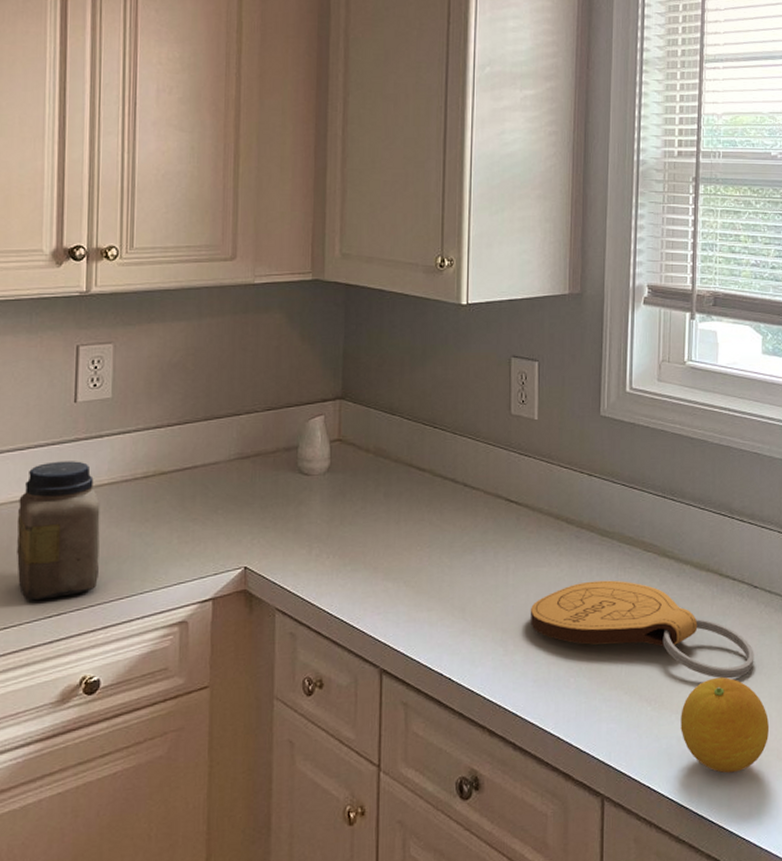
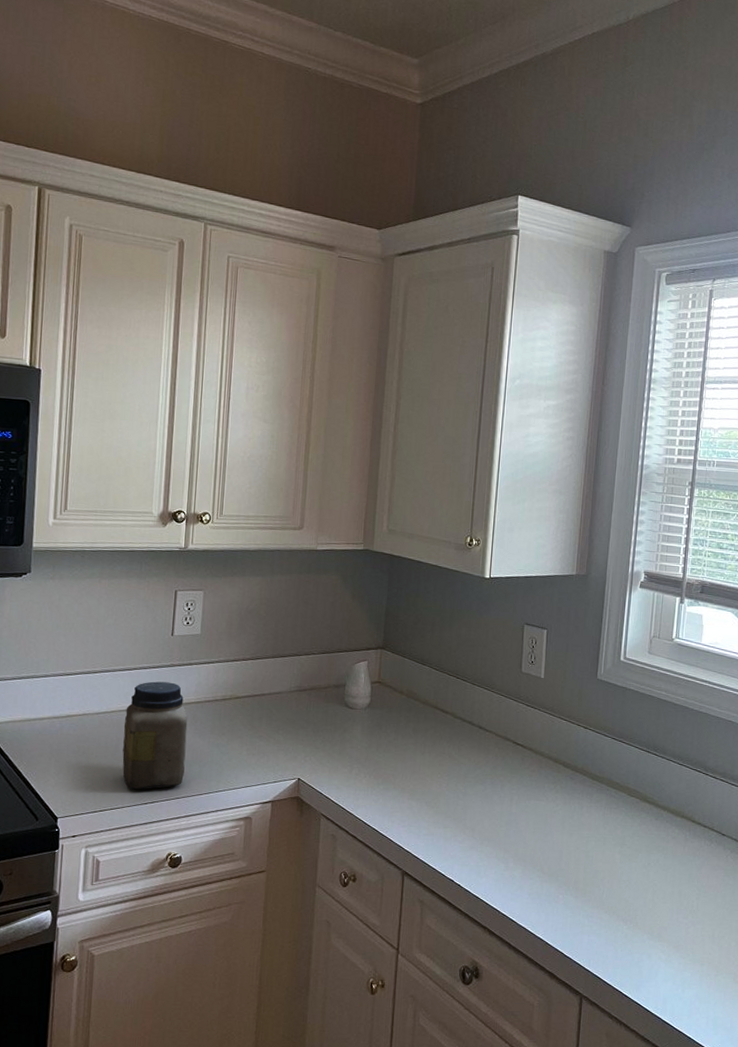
cutting board: present [530,580,754,679] -> none [528,816,719,910]
fruit: present [680,677,770,774] -> none [651,907,729,989]

